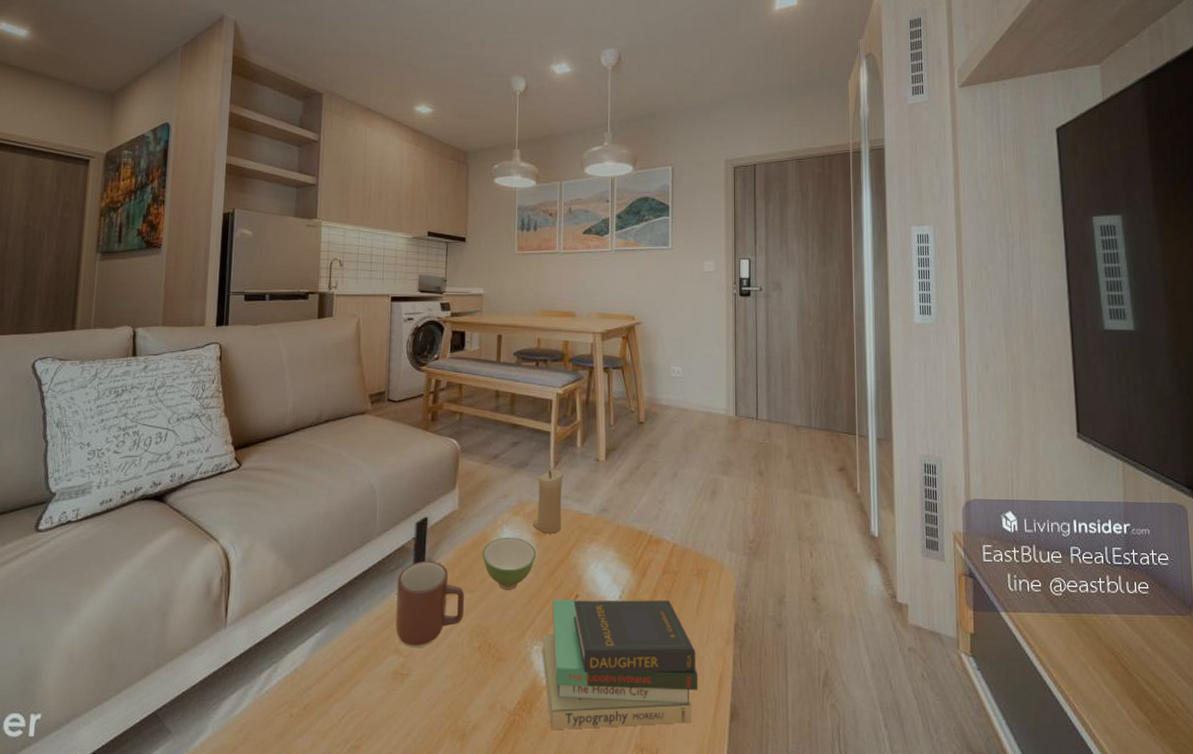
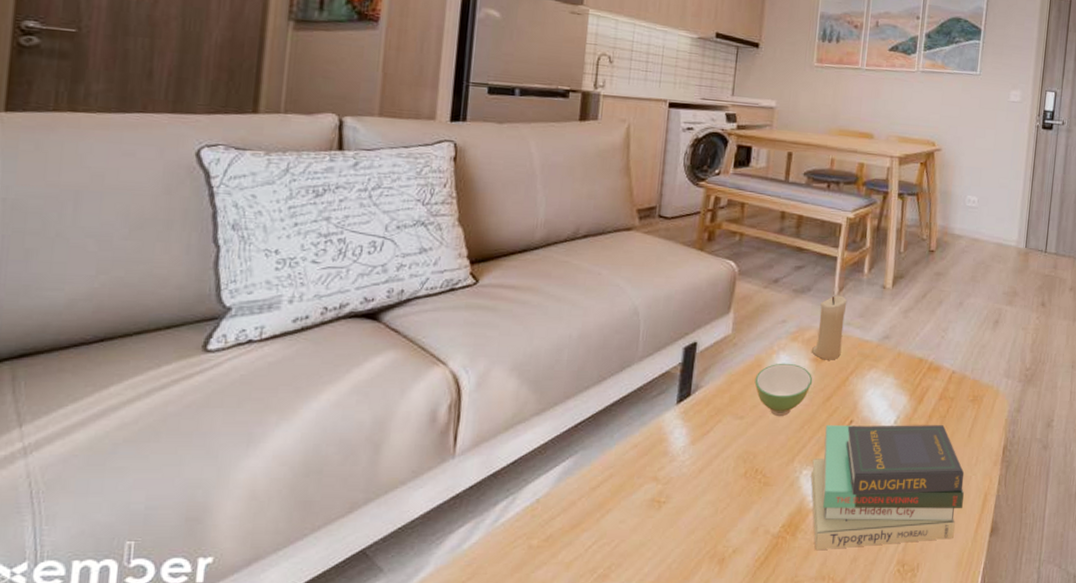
mug: present [396,560,465,648] -> none [654,386,733,475]
toaster: present [417,272,448,295] -> none [699,78,736,105]

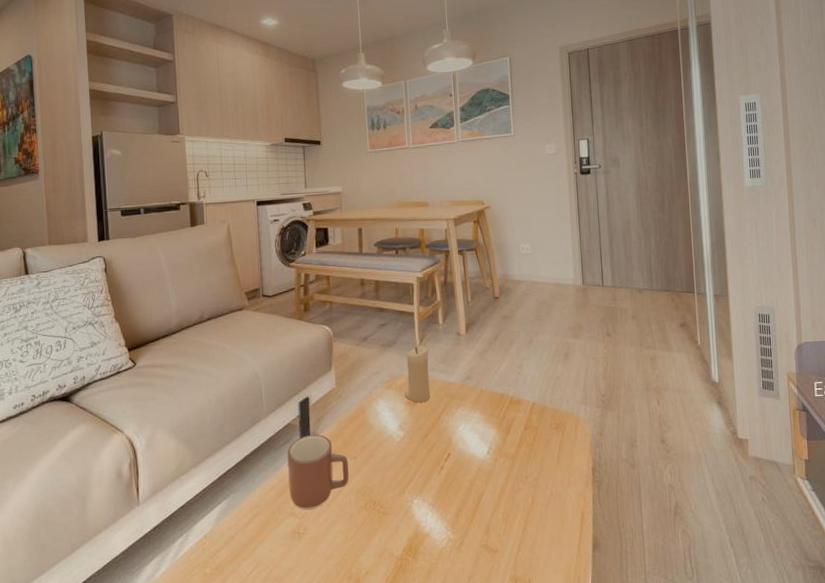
mug: none [654,386,733,475] -> present [287,434,350,510]
bowl: present [755,363,813,417] -> none [361,408,410,455]
books: present [811,425,965,551] -> none [421,452,562,570]

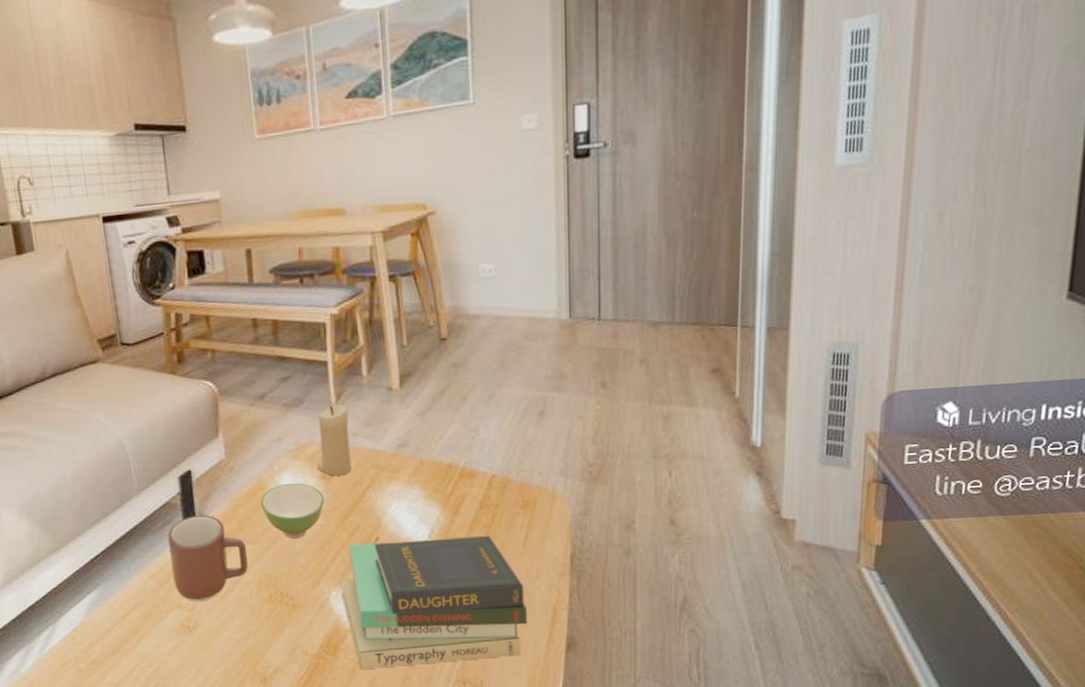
bowl: none [361,408,410,455] -> present [260,483,325,539]
books: none [421,452,562,570] -> present [341,536,527,670]

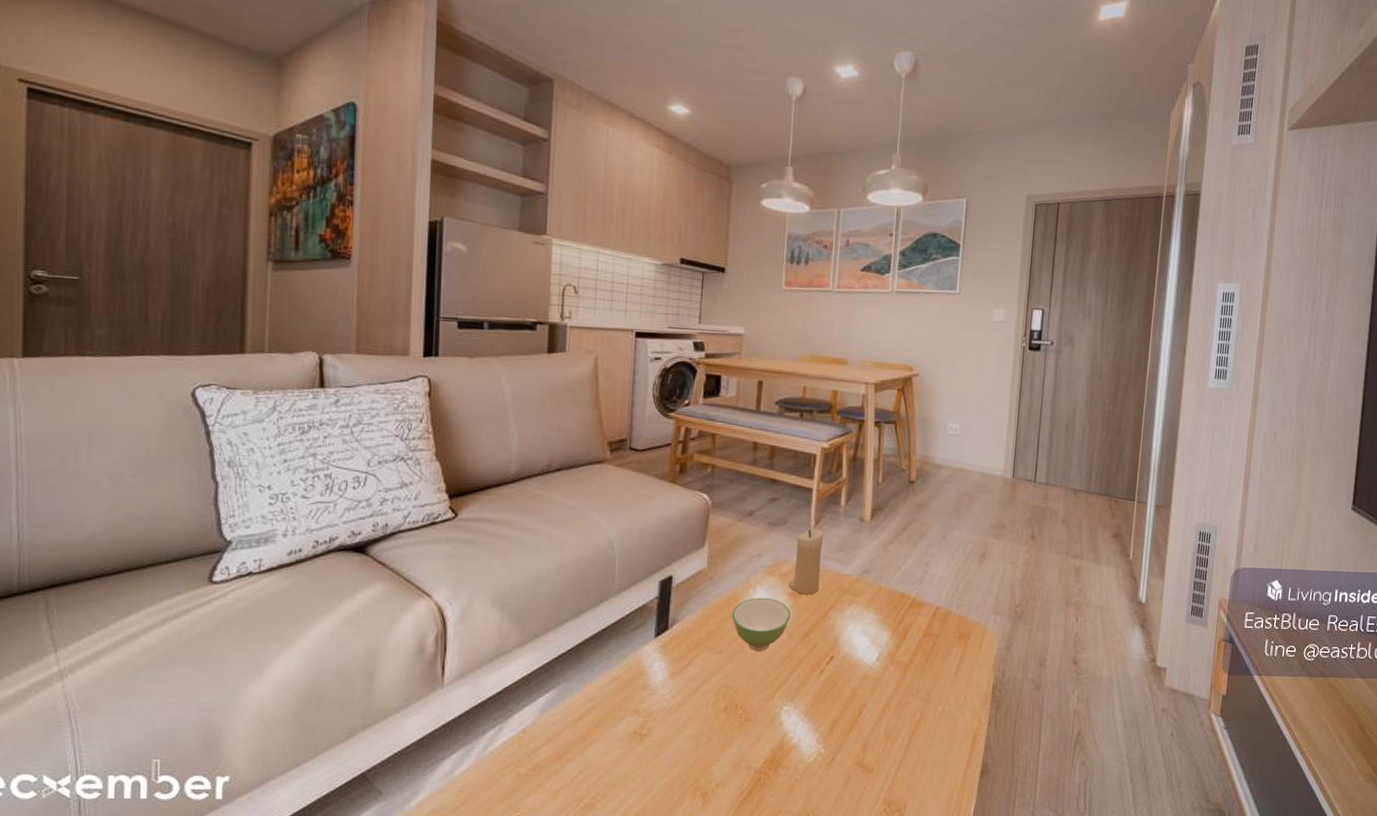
mug: present [167,514,248,602] -> none [635,620,712,709]
books: present [341,536,527,670] -> none [792,661,952,788]

